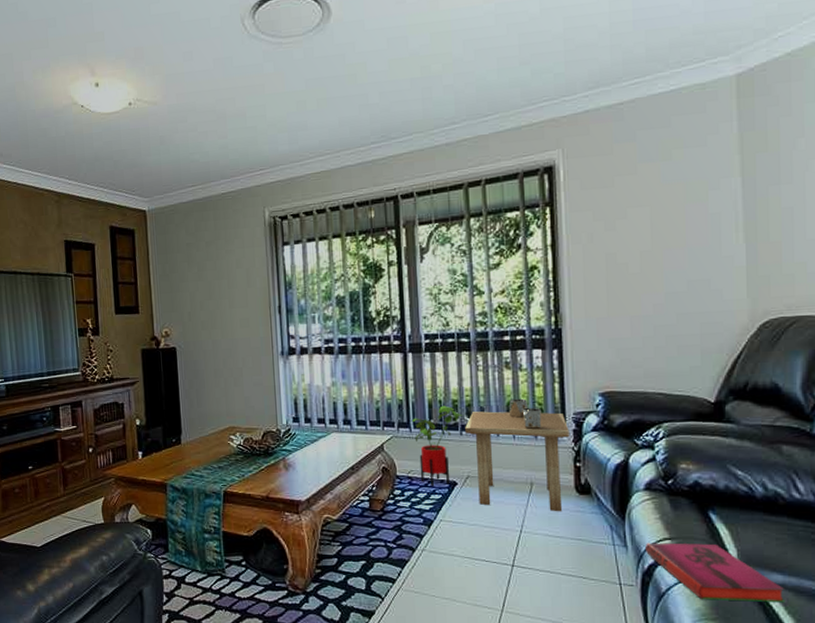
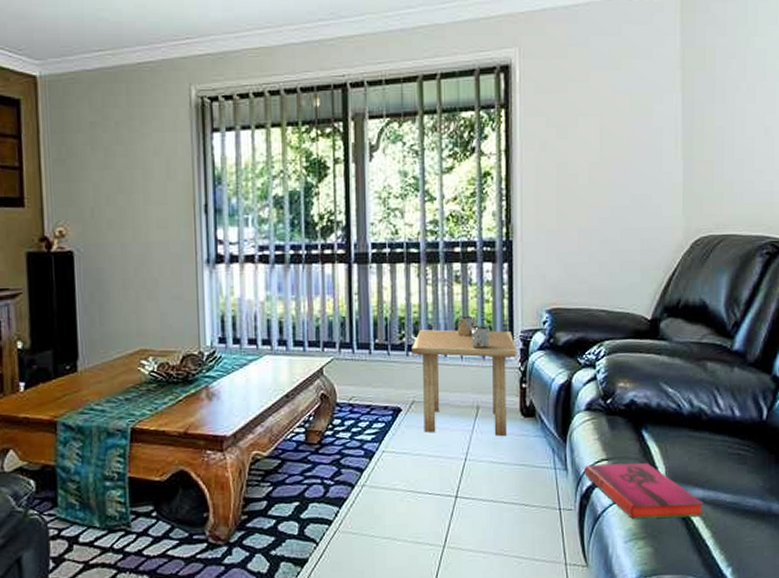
house plant: present [412,405,463,487] -> none [356,323,410,415]

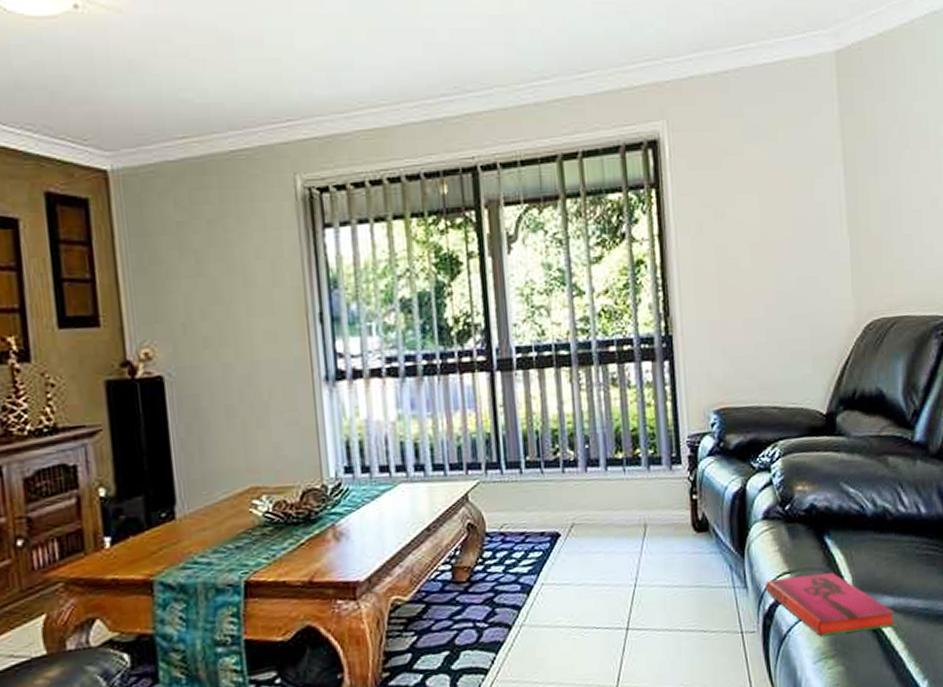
side table: present [412,315,517,437] -> none [568,422,685,558]

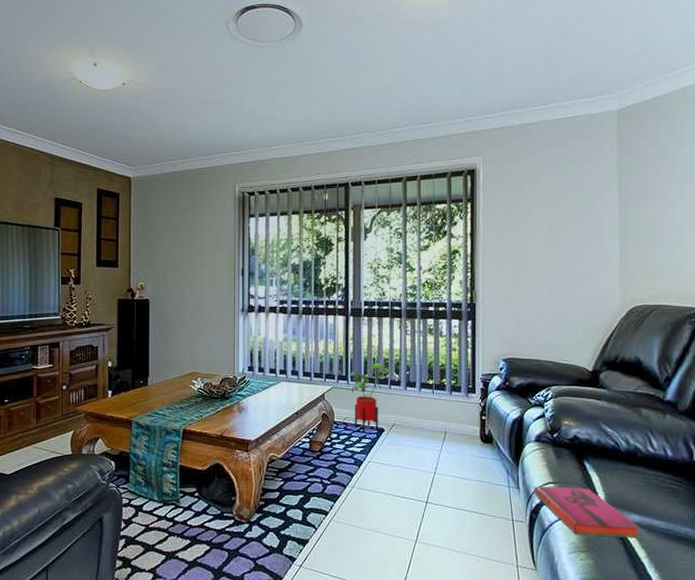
house plant: none [503,436,565,543] -> present [350,363,392,432]

